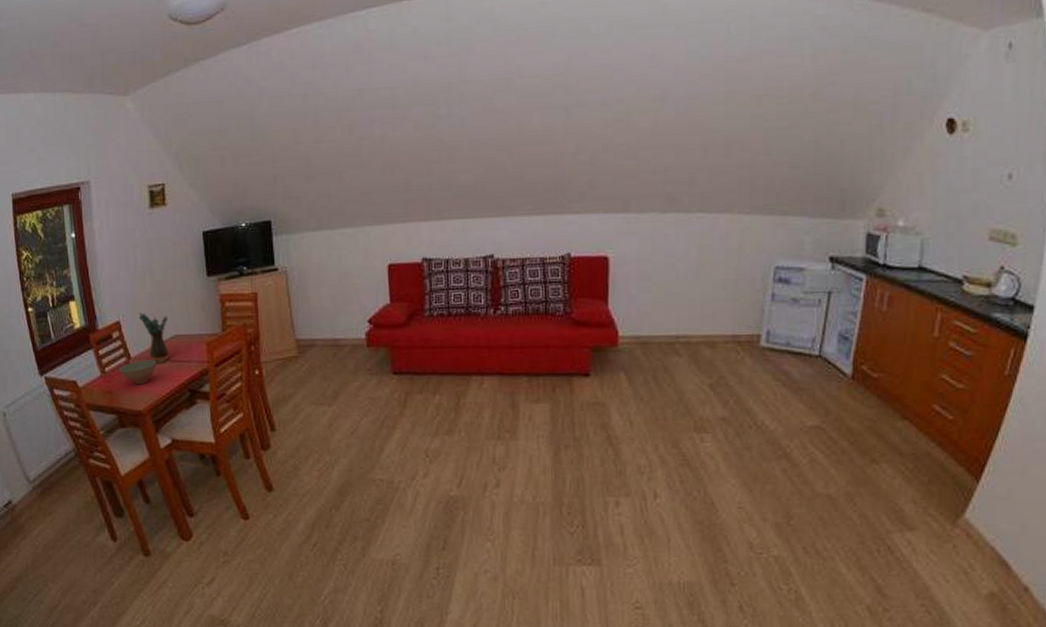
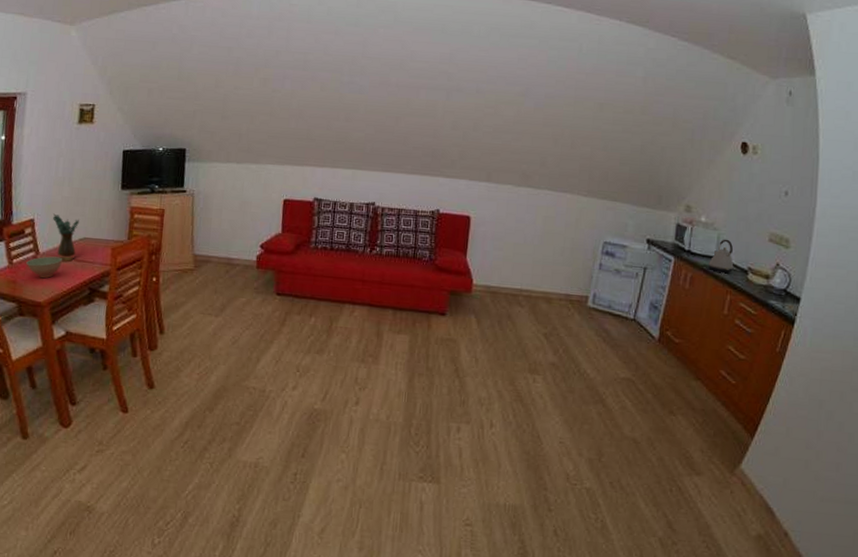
kettle: none [911,244,944,288] -> present [708,239,734,274]

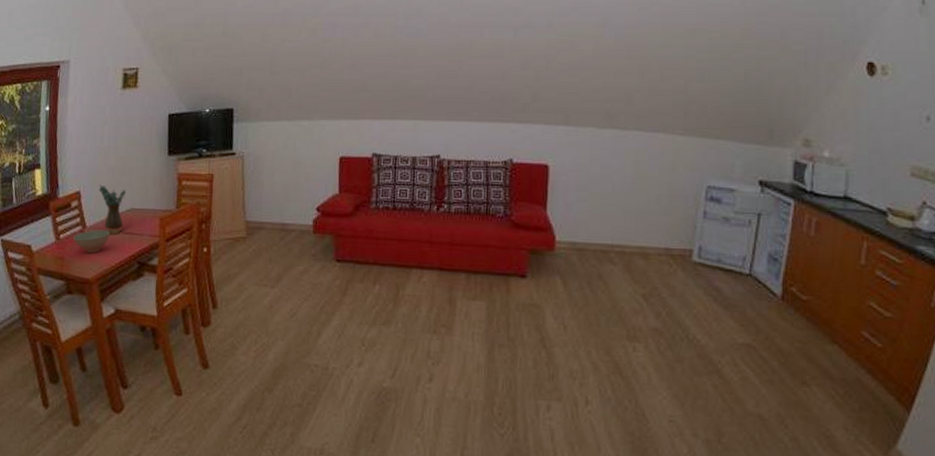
kettle: present [708,239,734,274] -> none [837,176,869,217]

